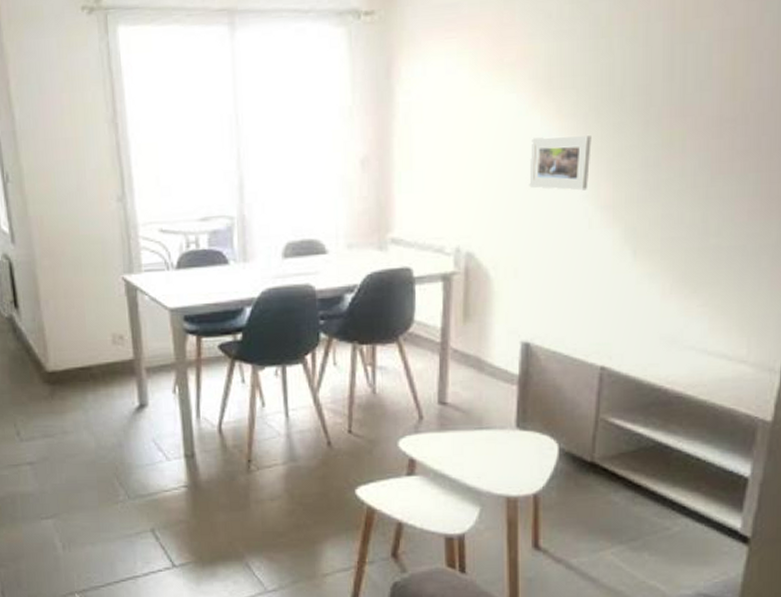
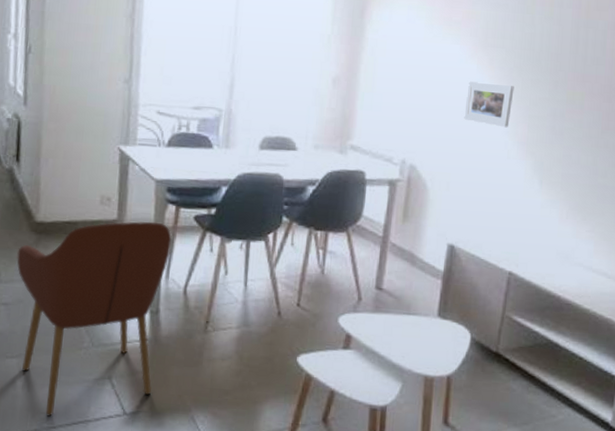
armchair: none [33,356,198,575] -> present [17,221,172,417]

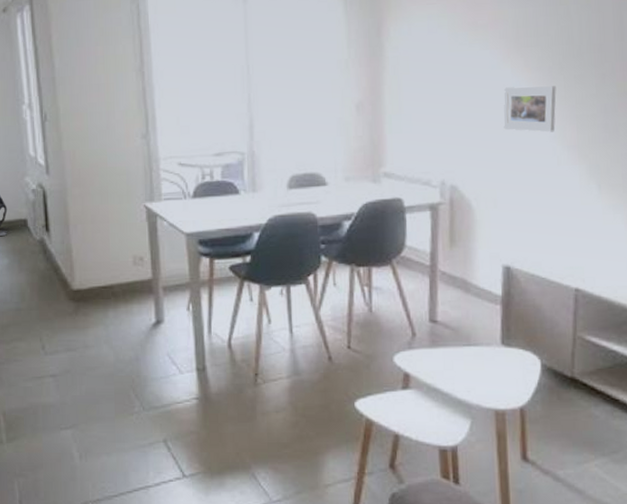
armchair: present [17,221,172,417] -> none [58,277,210,485]

